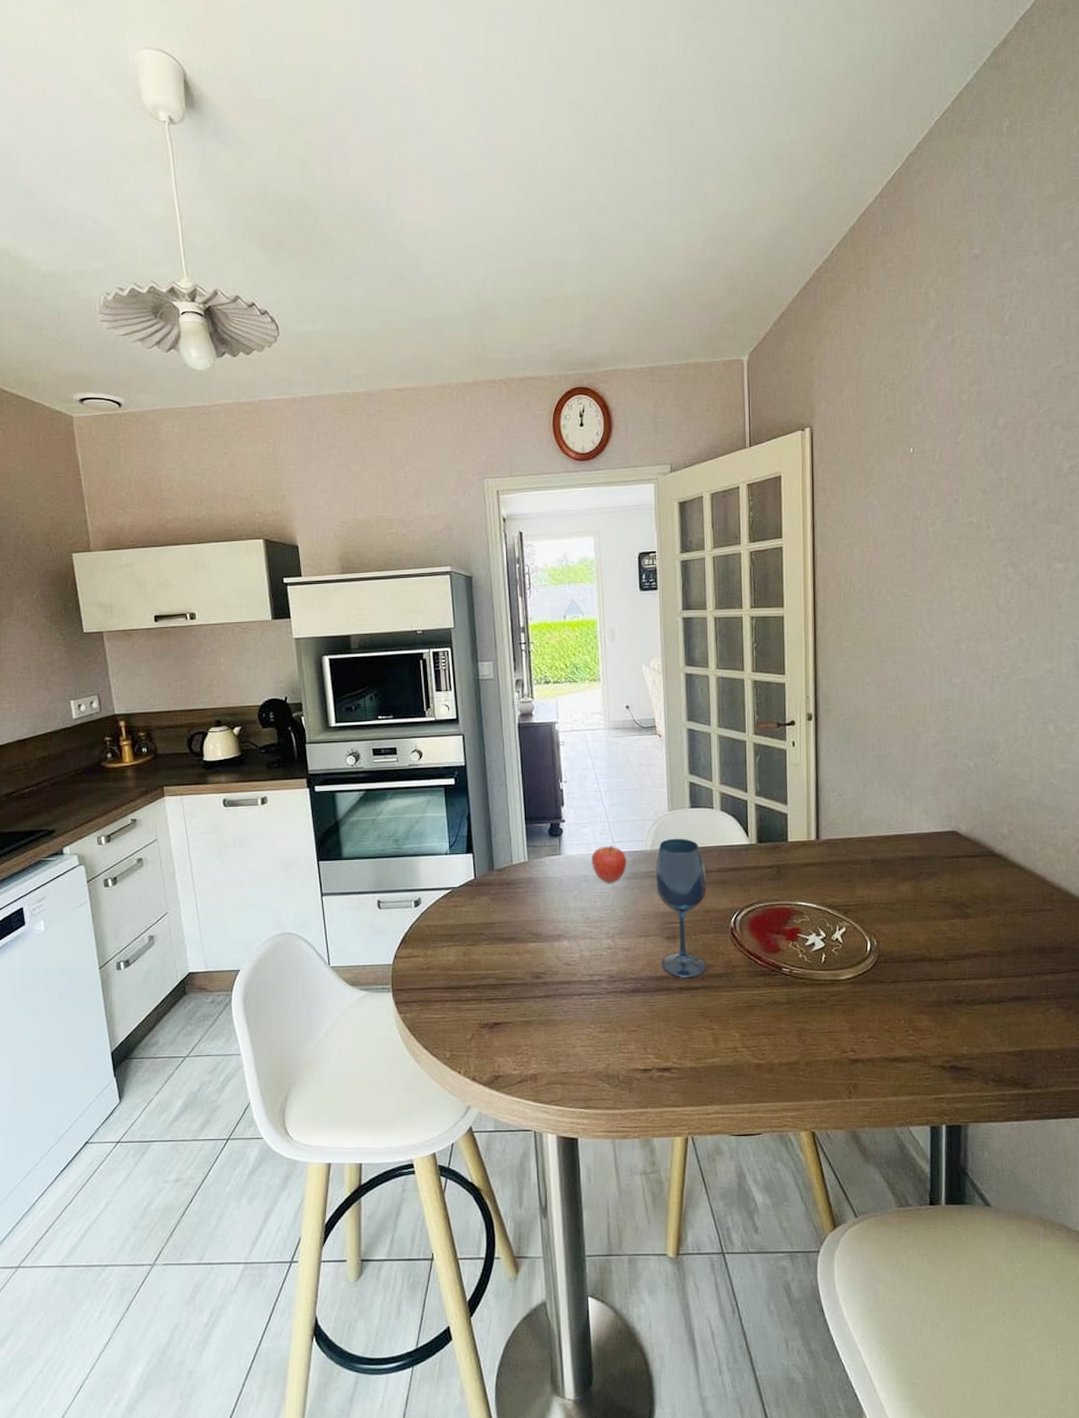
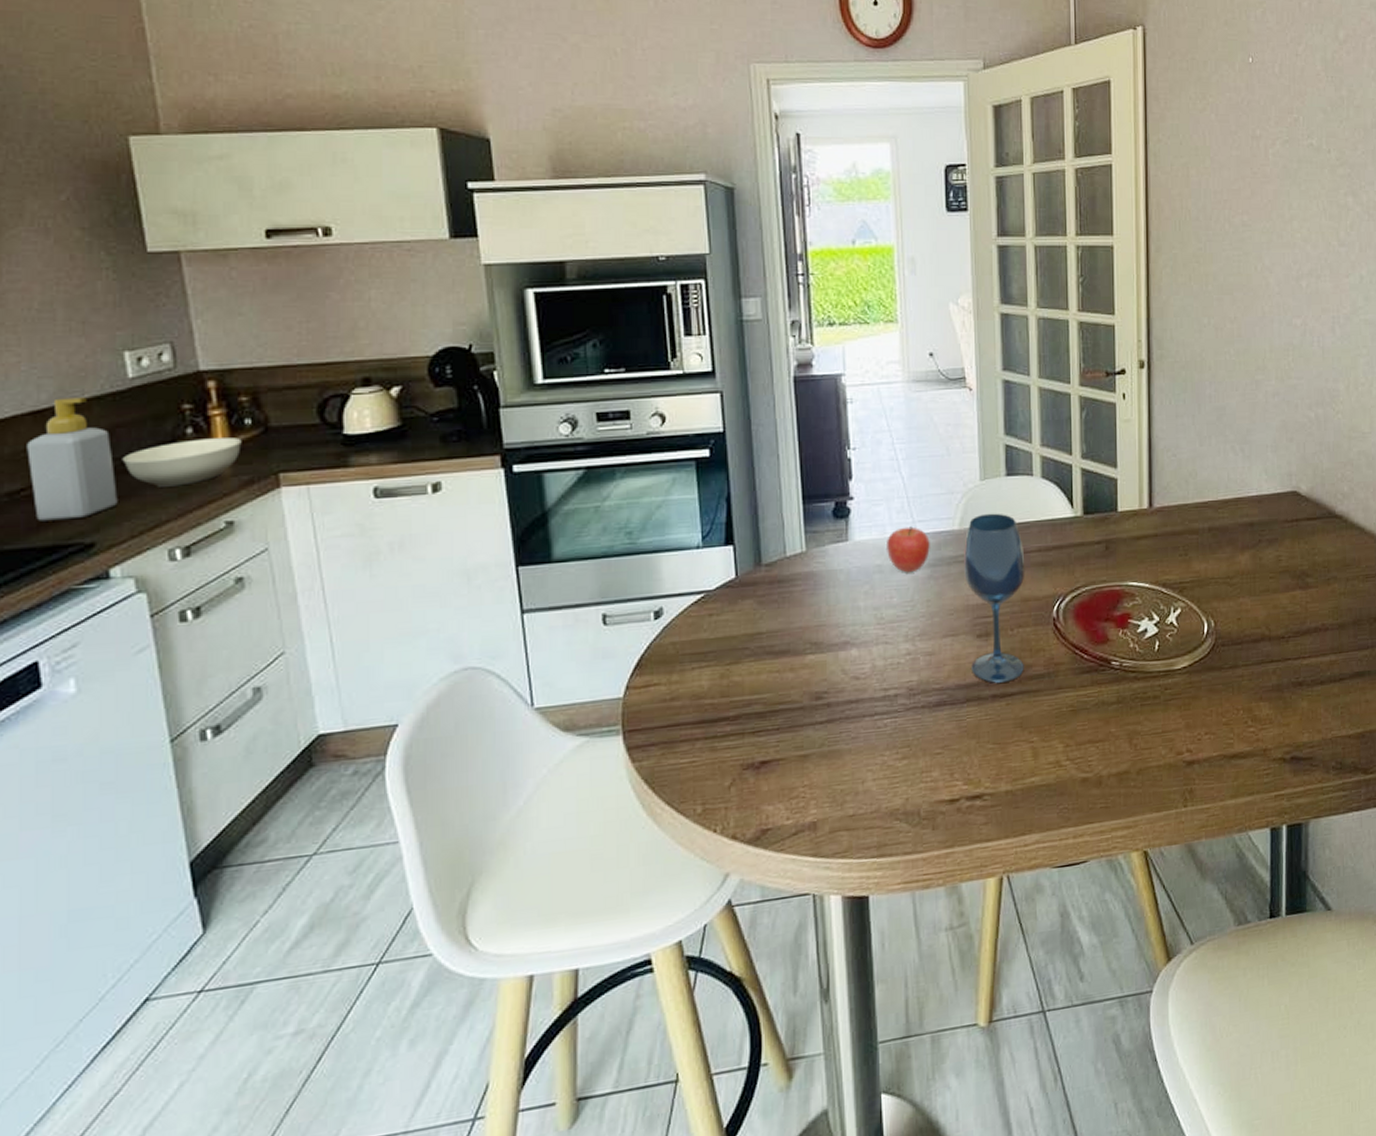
soap bottle: none [16,731,67,814] -> present [27,397,118,521]
bowl: none [70,761,141,794] -> present [122,437,242,487]

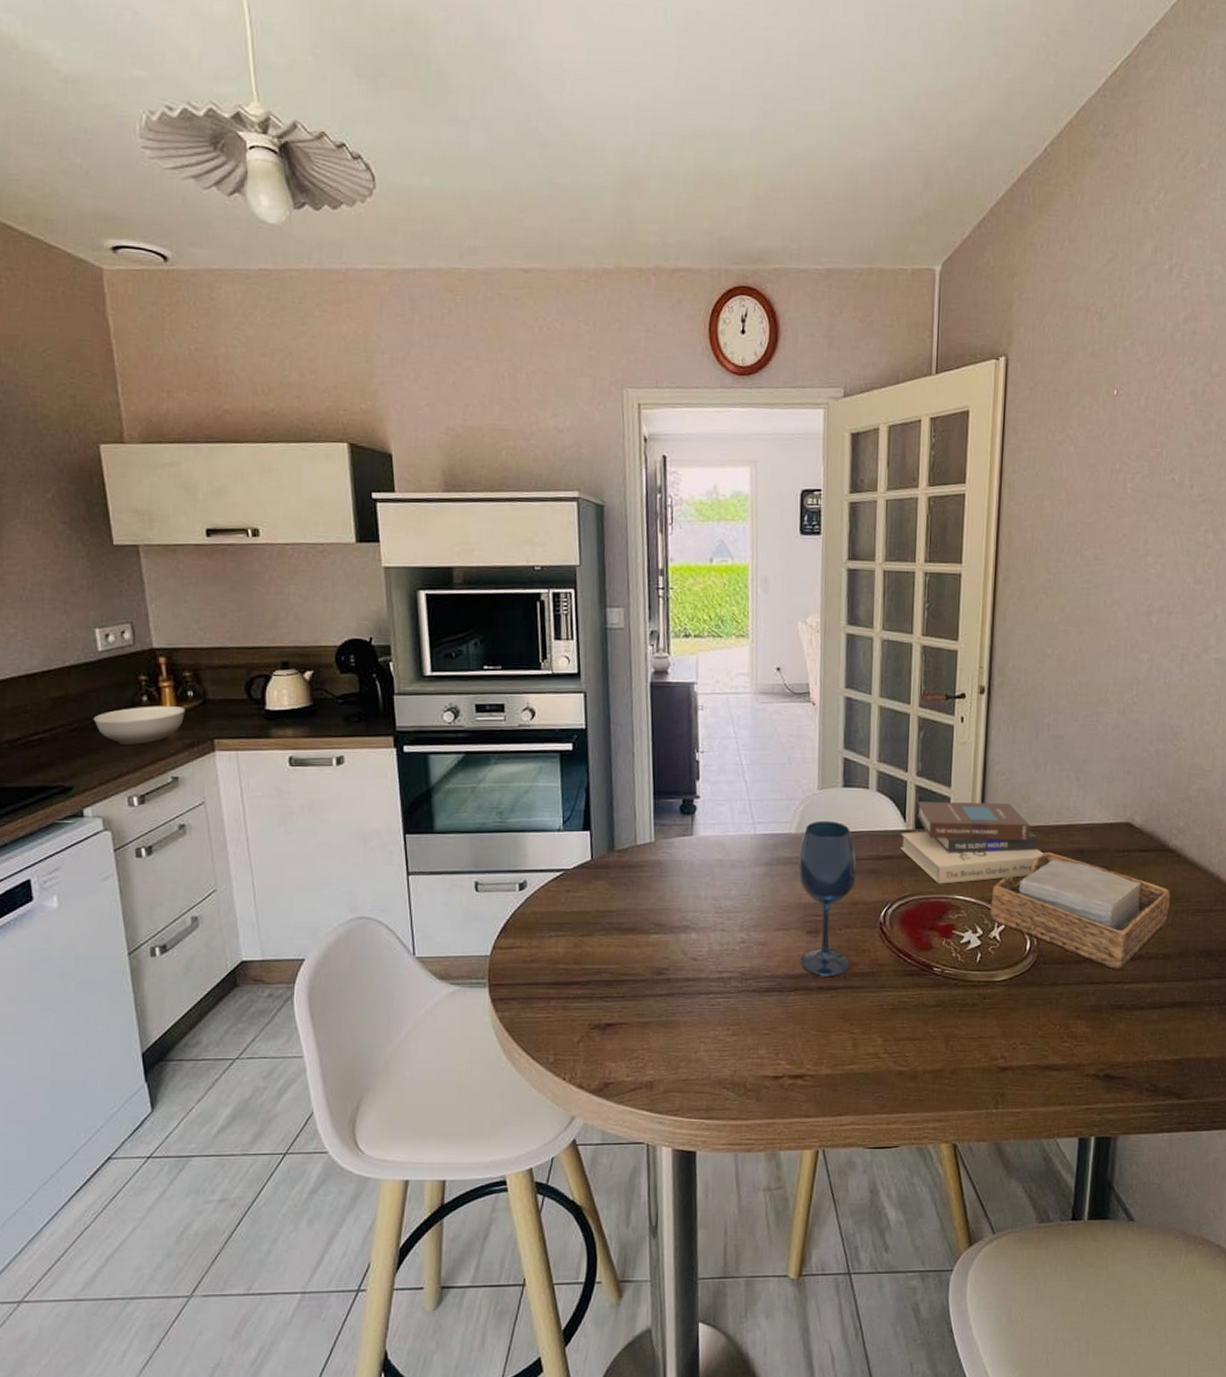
soap bottle: present [27,397,118,521] -> none [22,665,90,766]
fruit: present [887,526,930,573] -> none [728,827,768,869]
books: none [1069,481,1215,572] -> present [900,802,1044,884]
napkin holder: none [1165,527,1341,646] -> present [990,851,1170,970]

